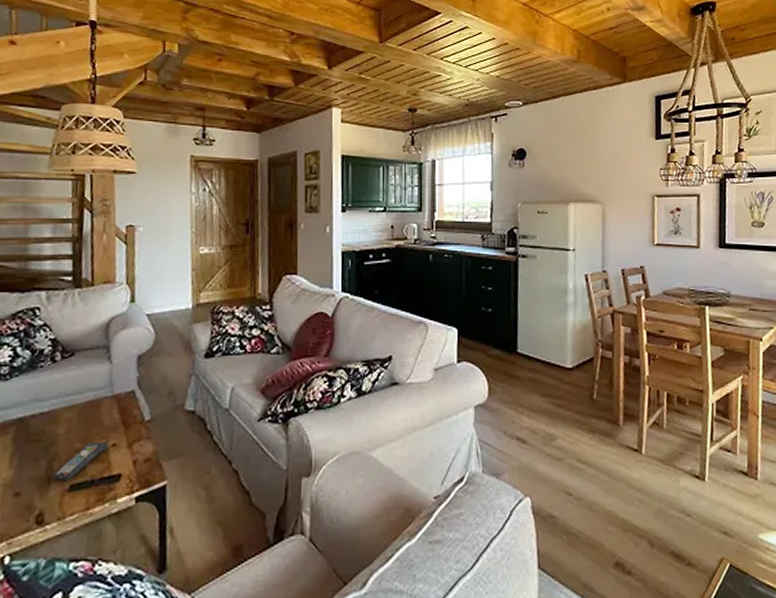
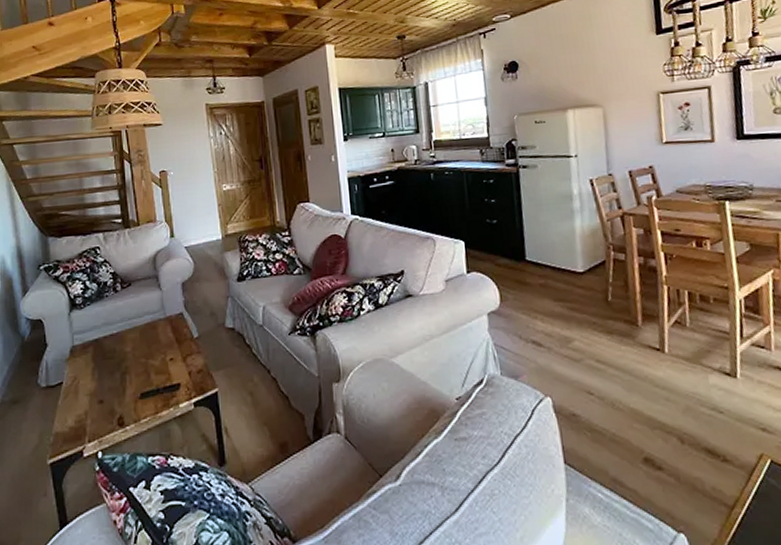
remote control: present [51,441,110,480] -> none [125,356,168,390]

